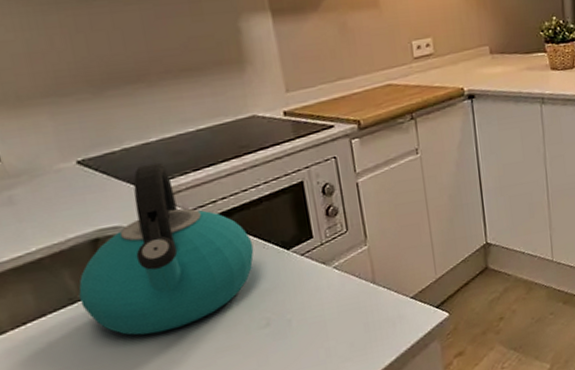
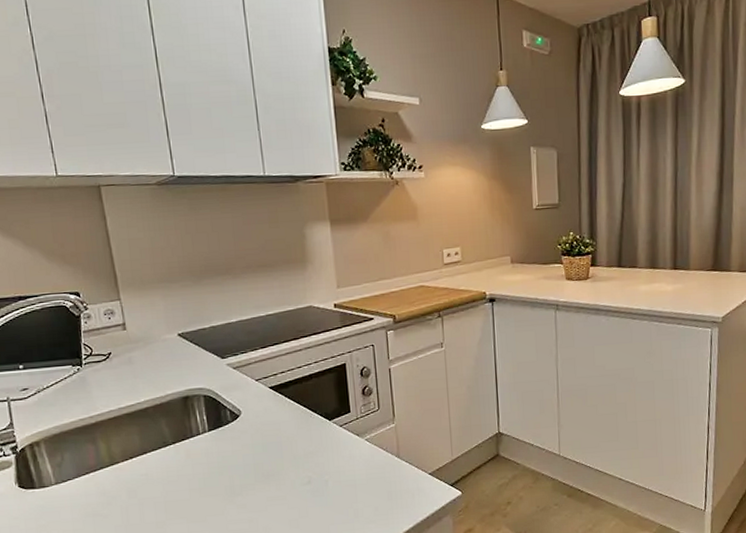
kettle: present [78,162,254,336] -> none [171,339,303,479]

